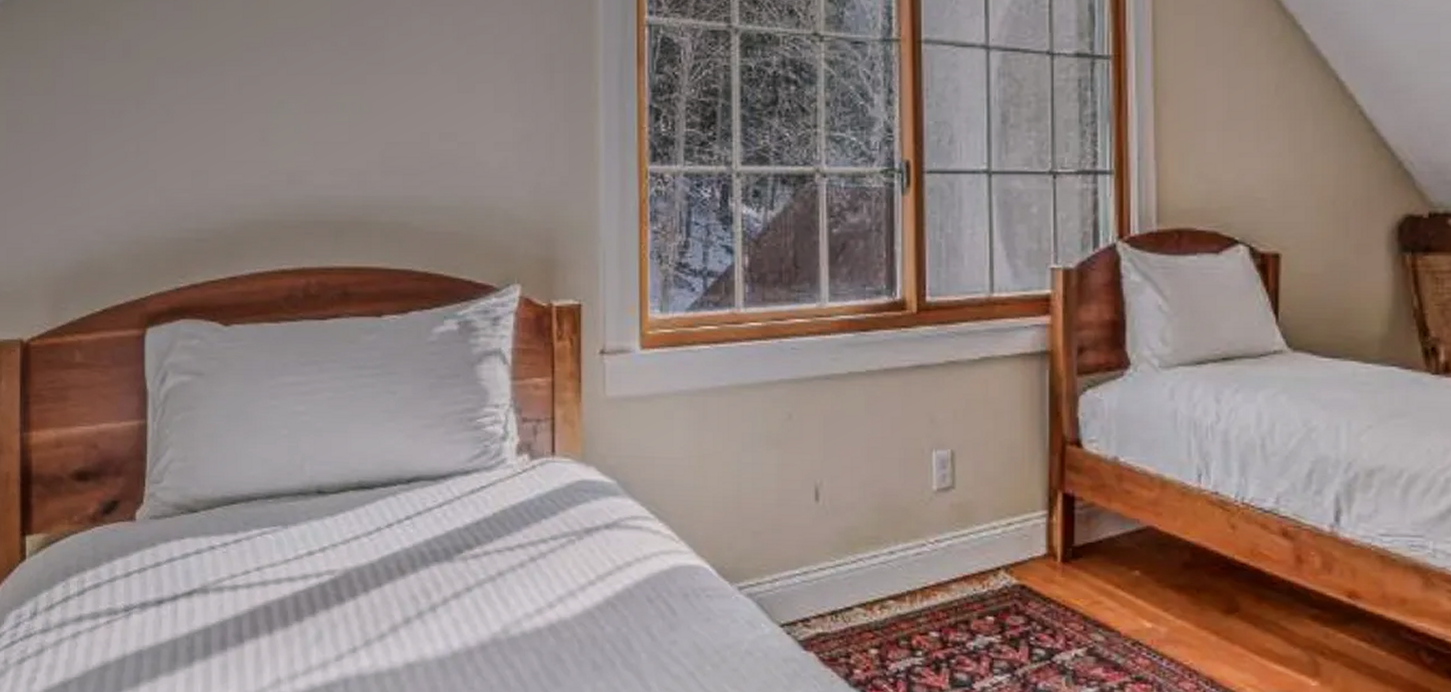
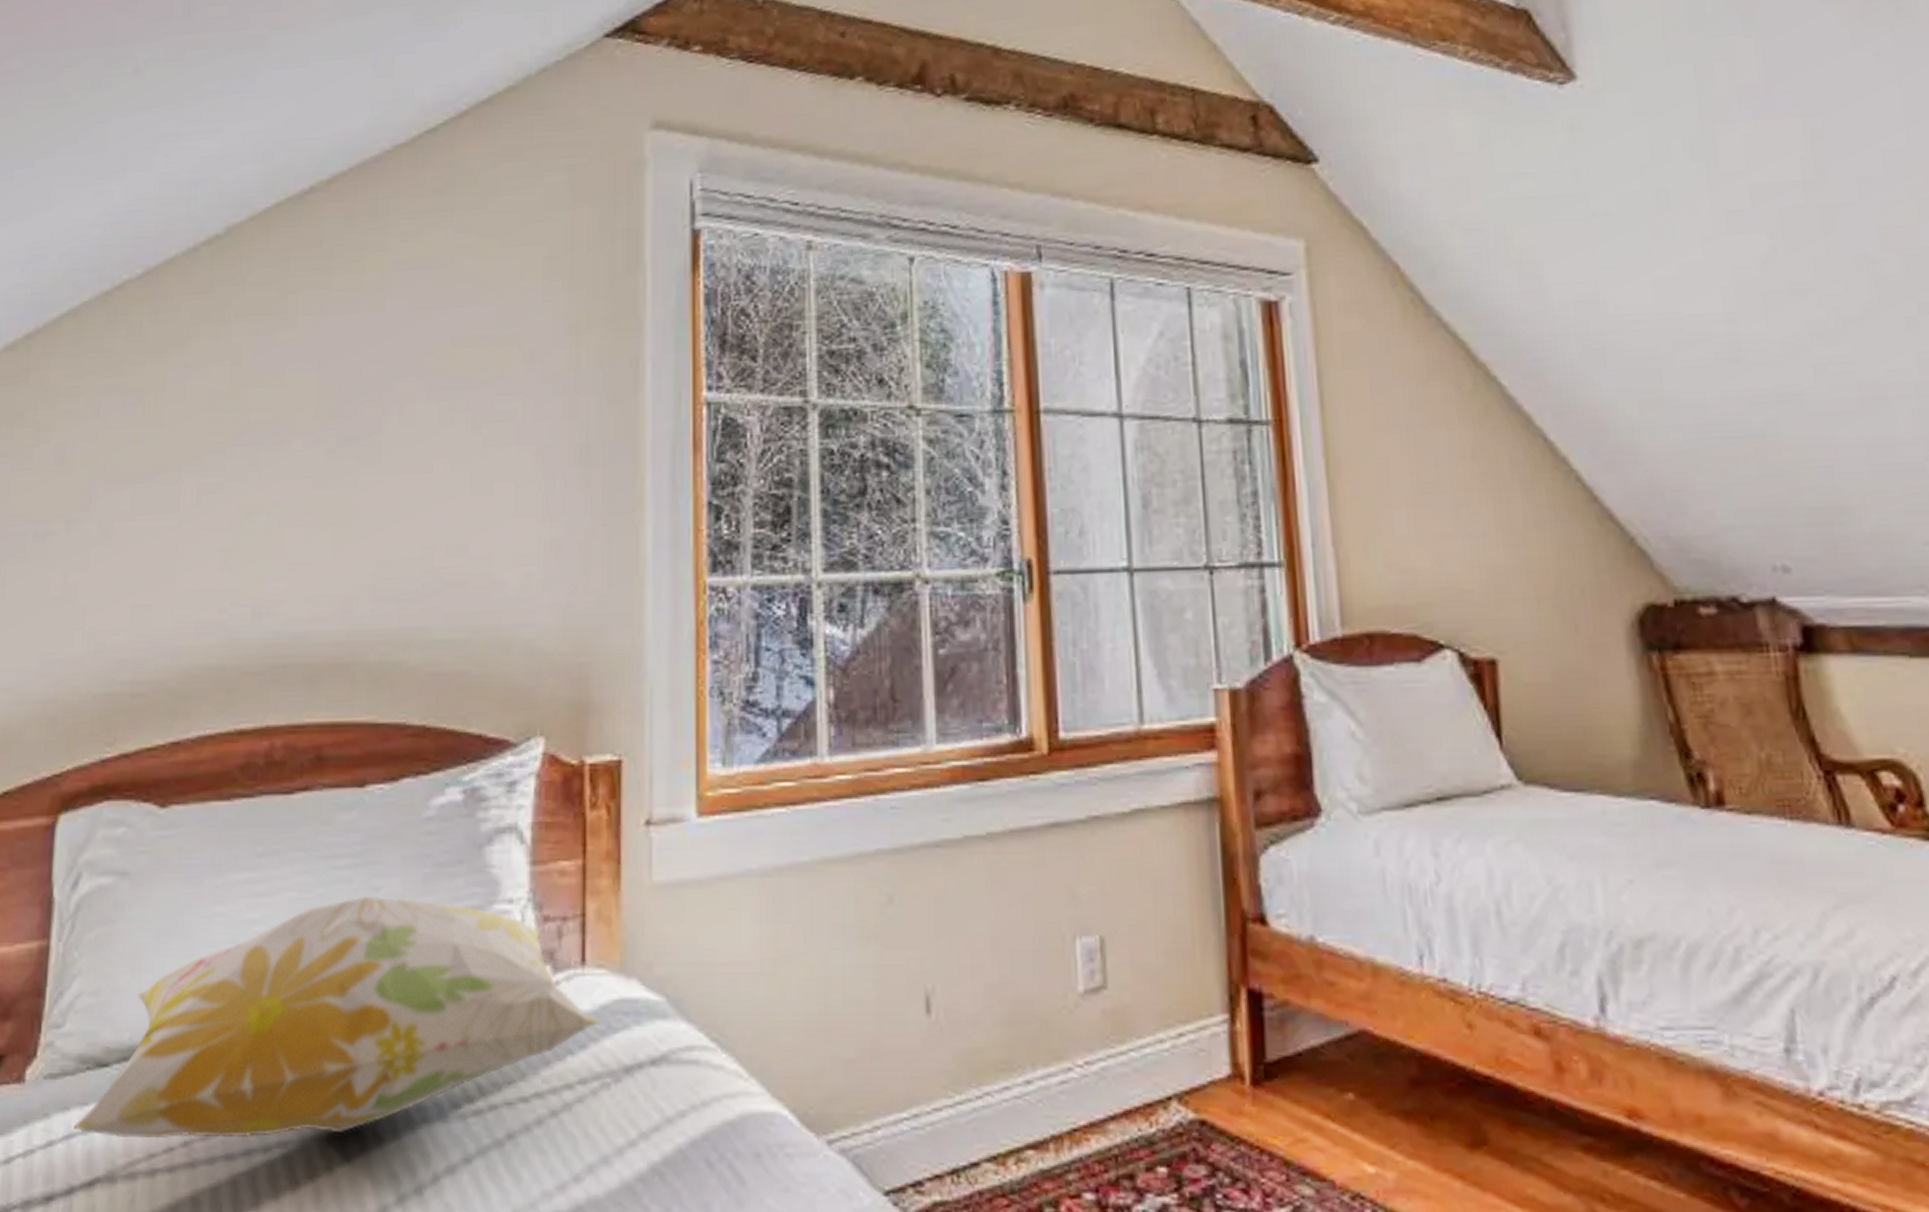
decorative pillow: none [174,397,567,567] -> present [73,896,601,1138]

